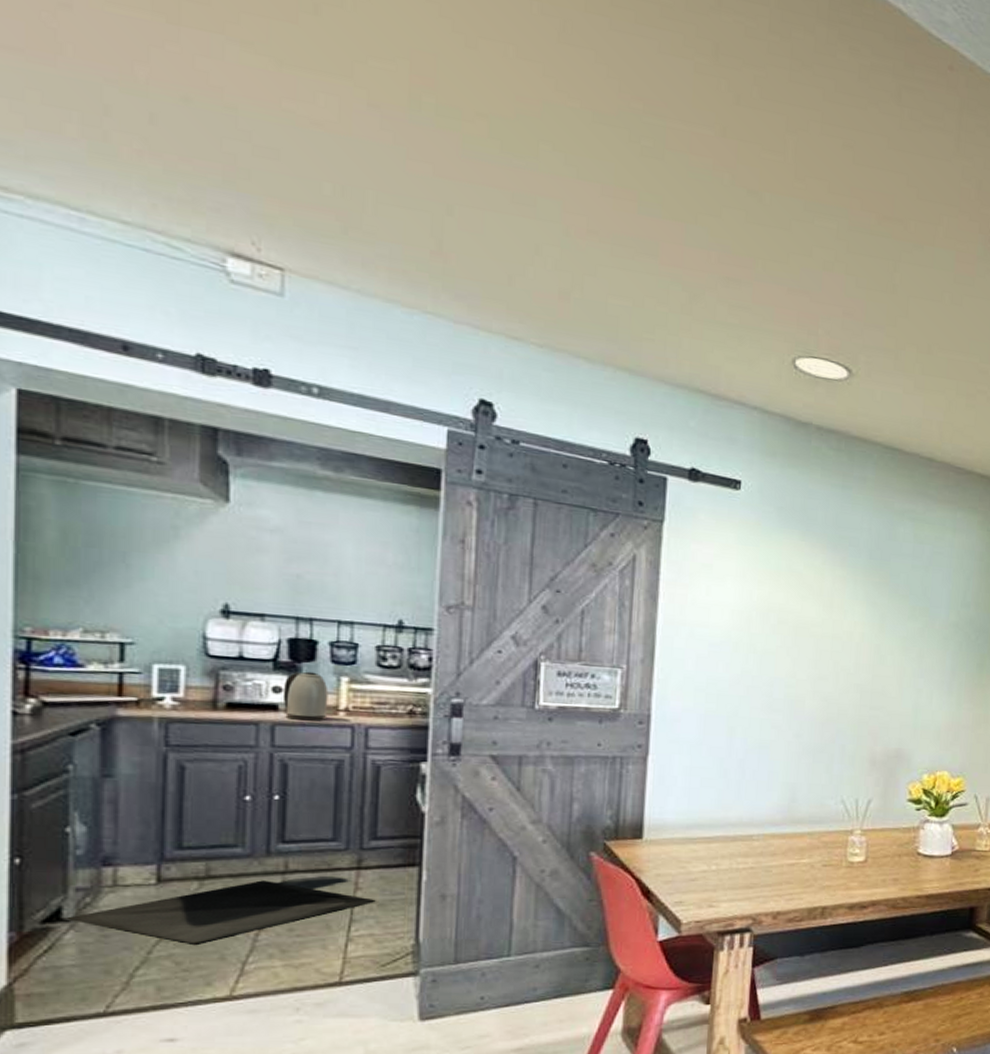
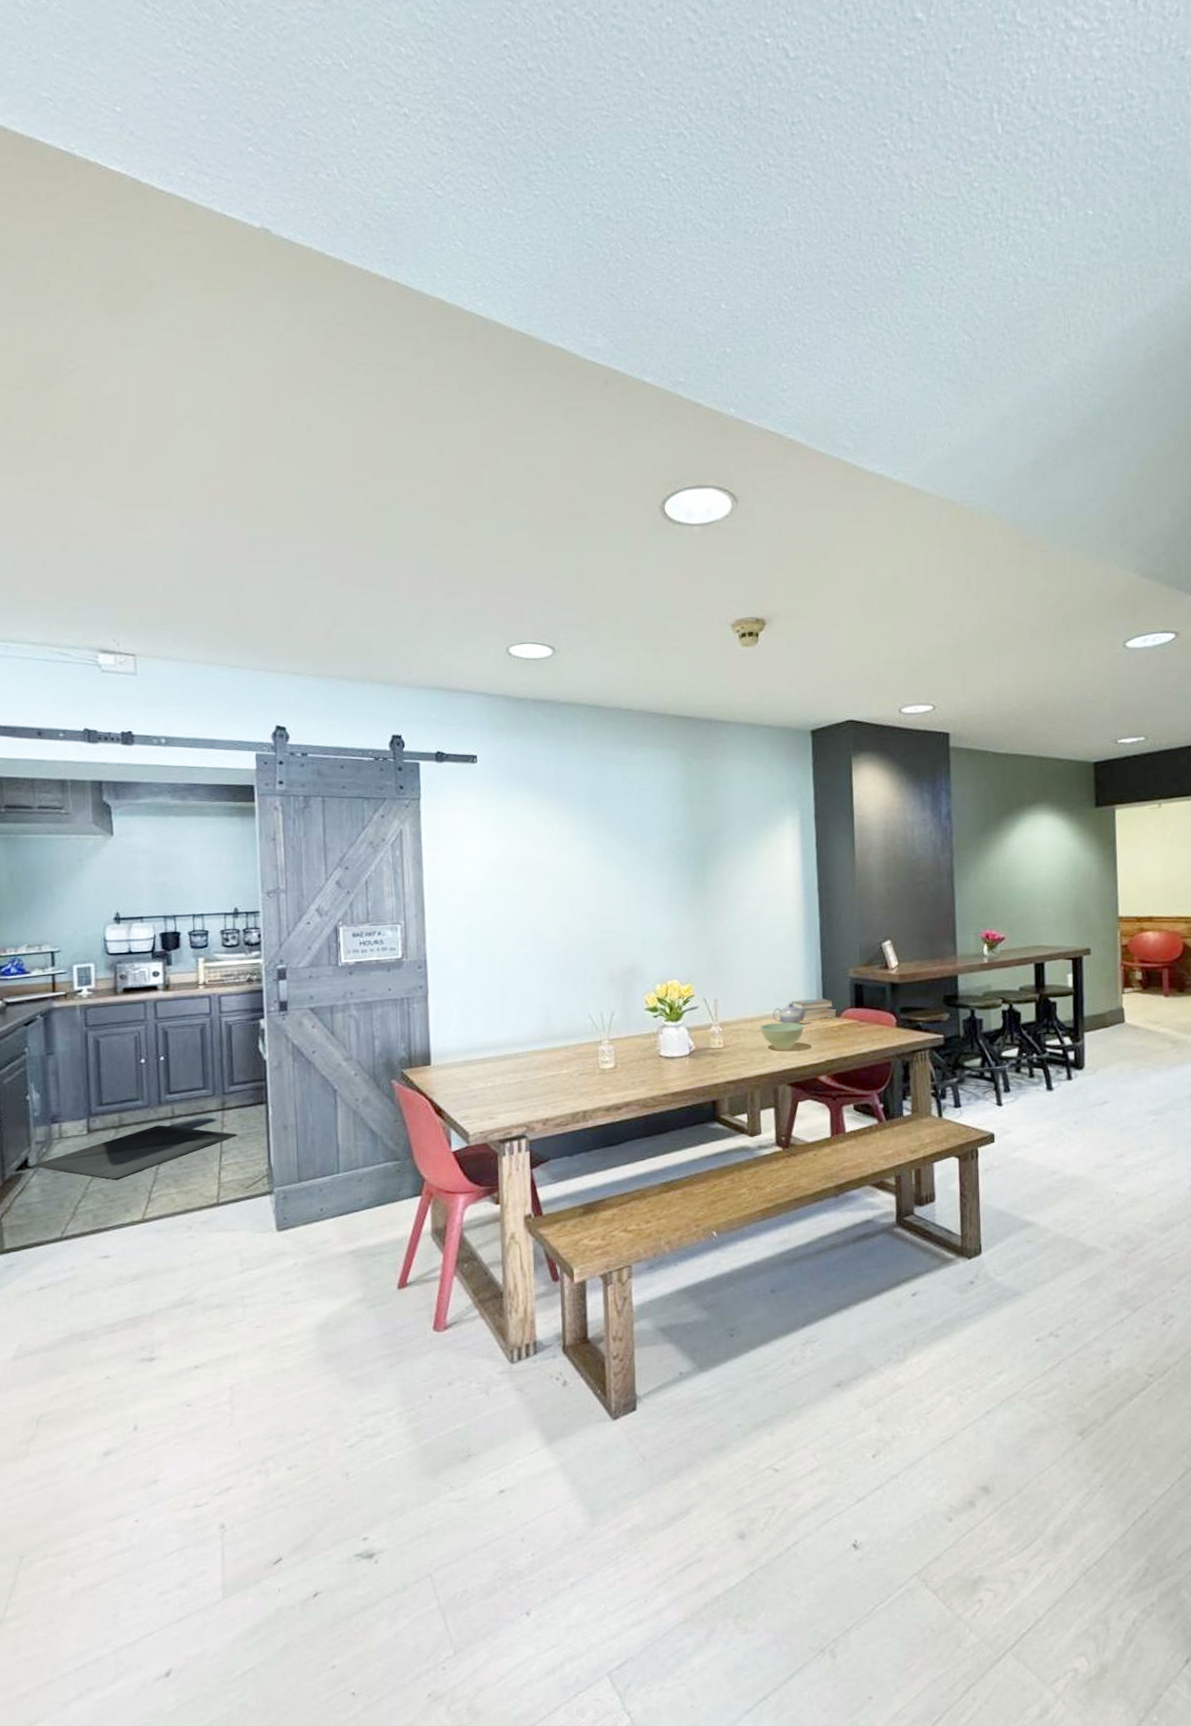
kettle: present [282,671,329,721] -> none [159,957,192,996]

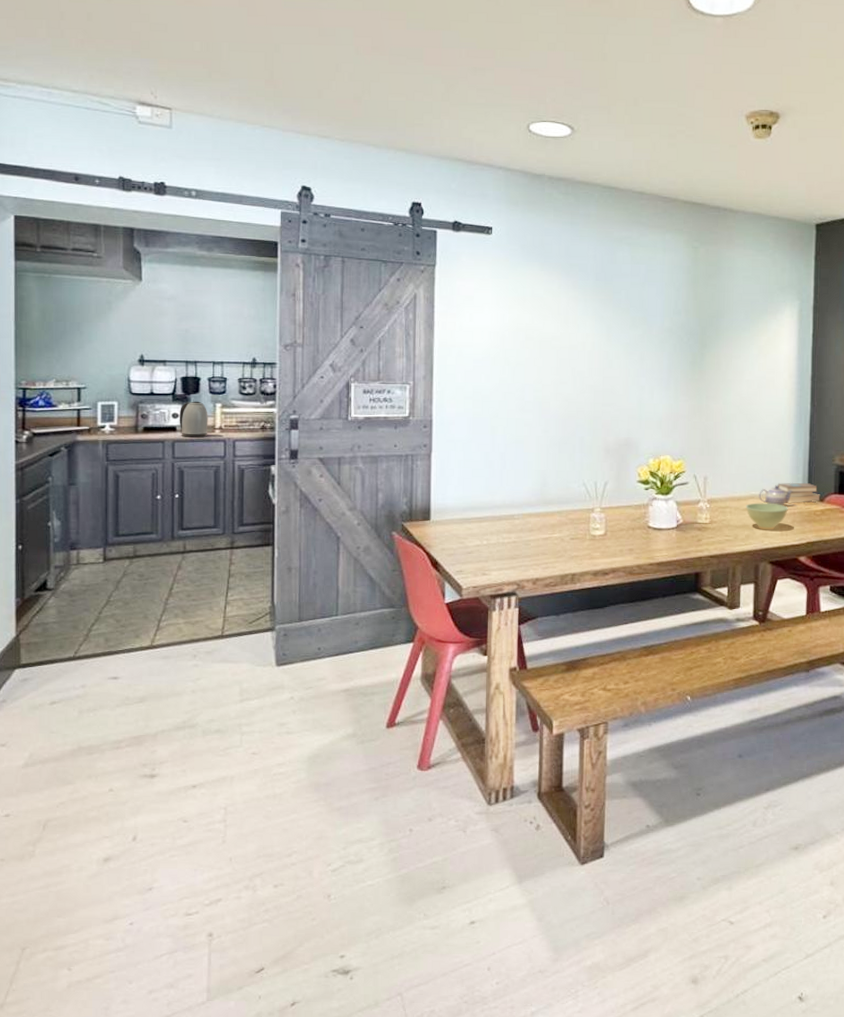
door mat: present [31,1125,237,1180] -> none [50,558,244,607]
kettle: none [159,957,192,996] -> present [179,401,208,438]

